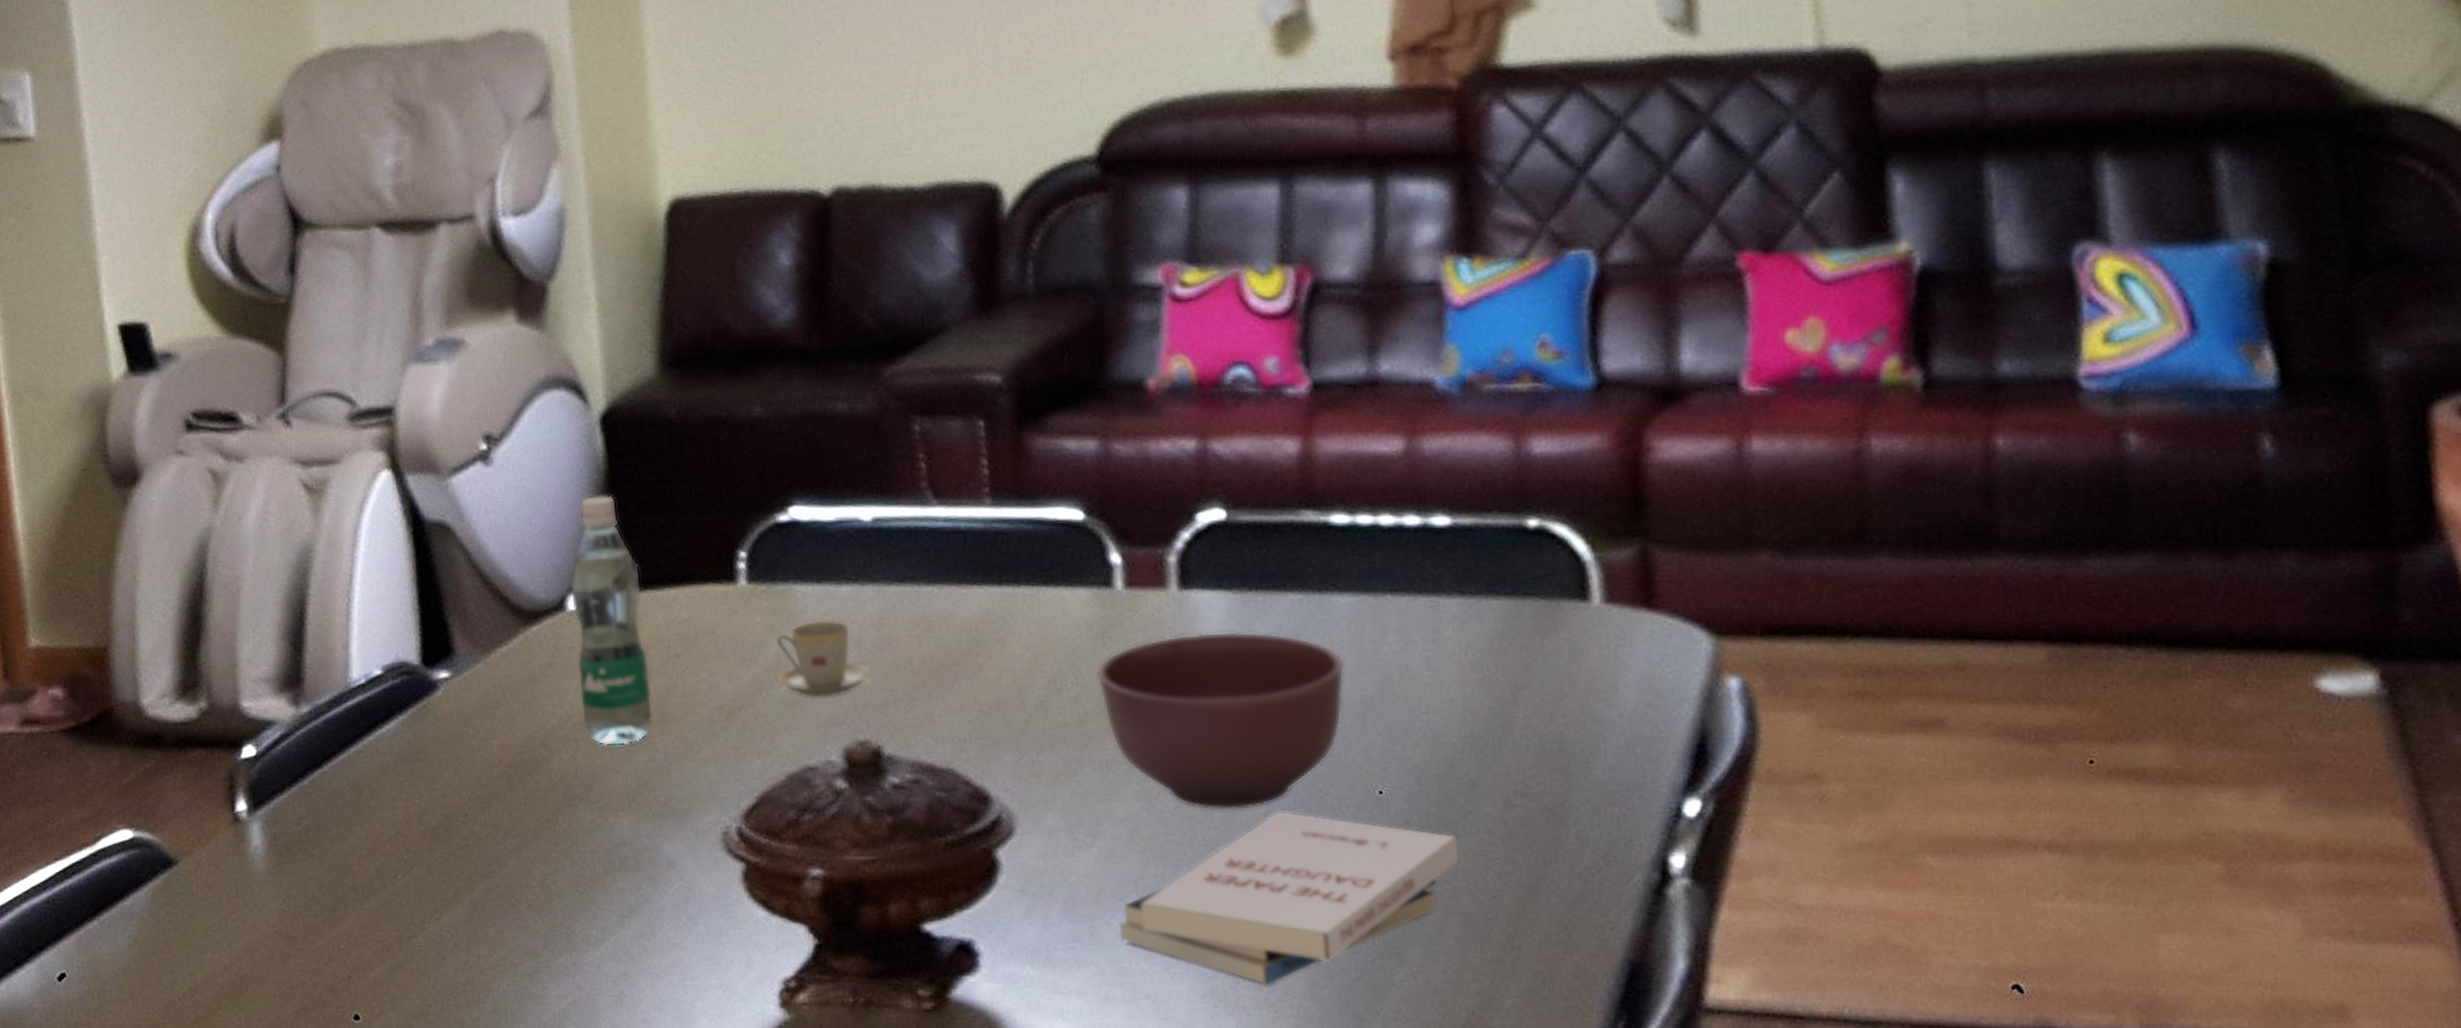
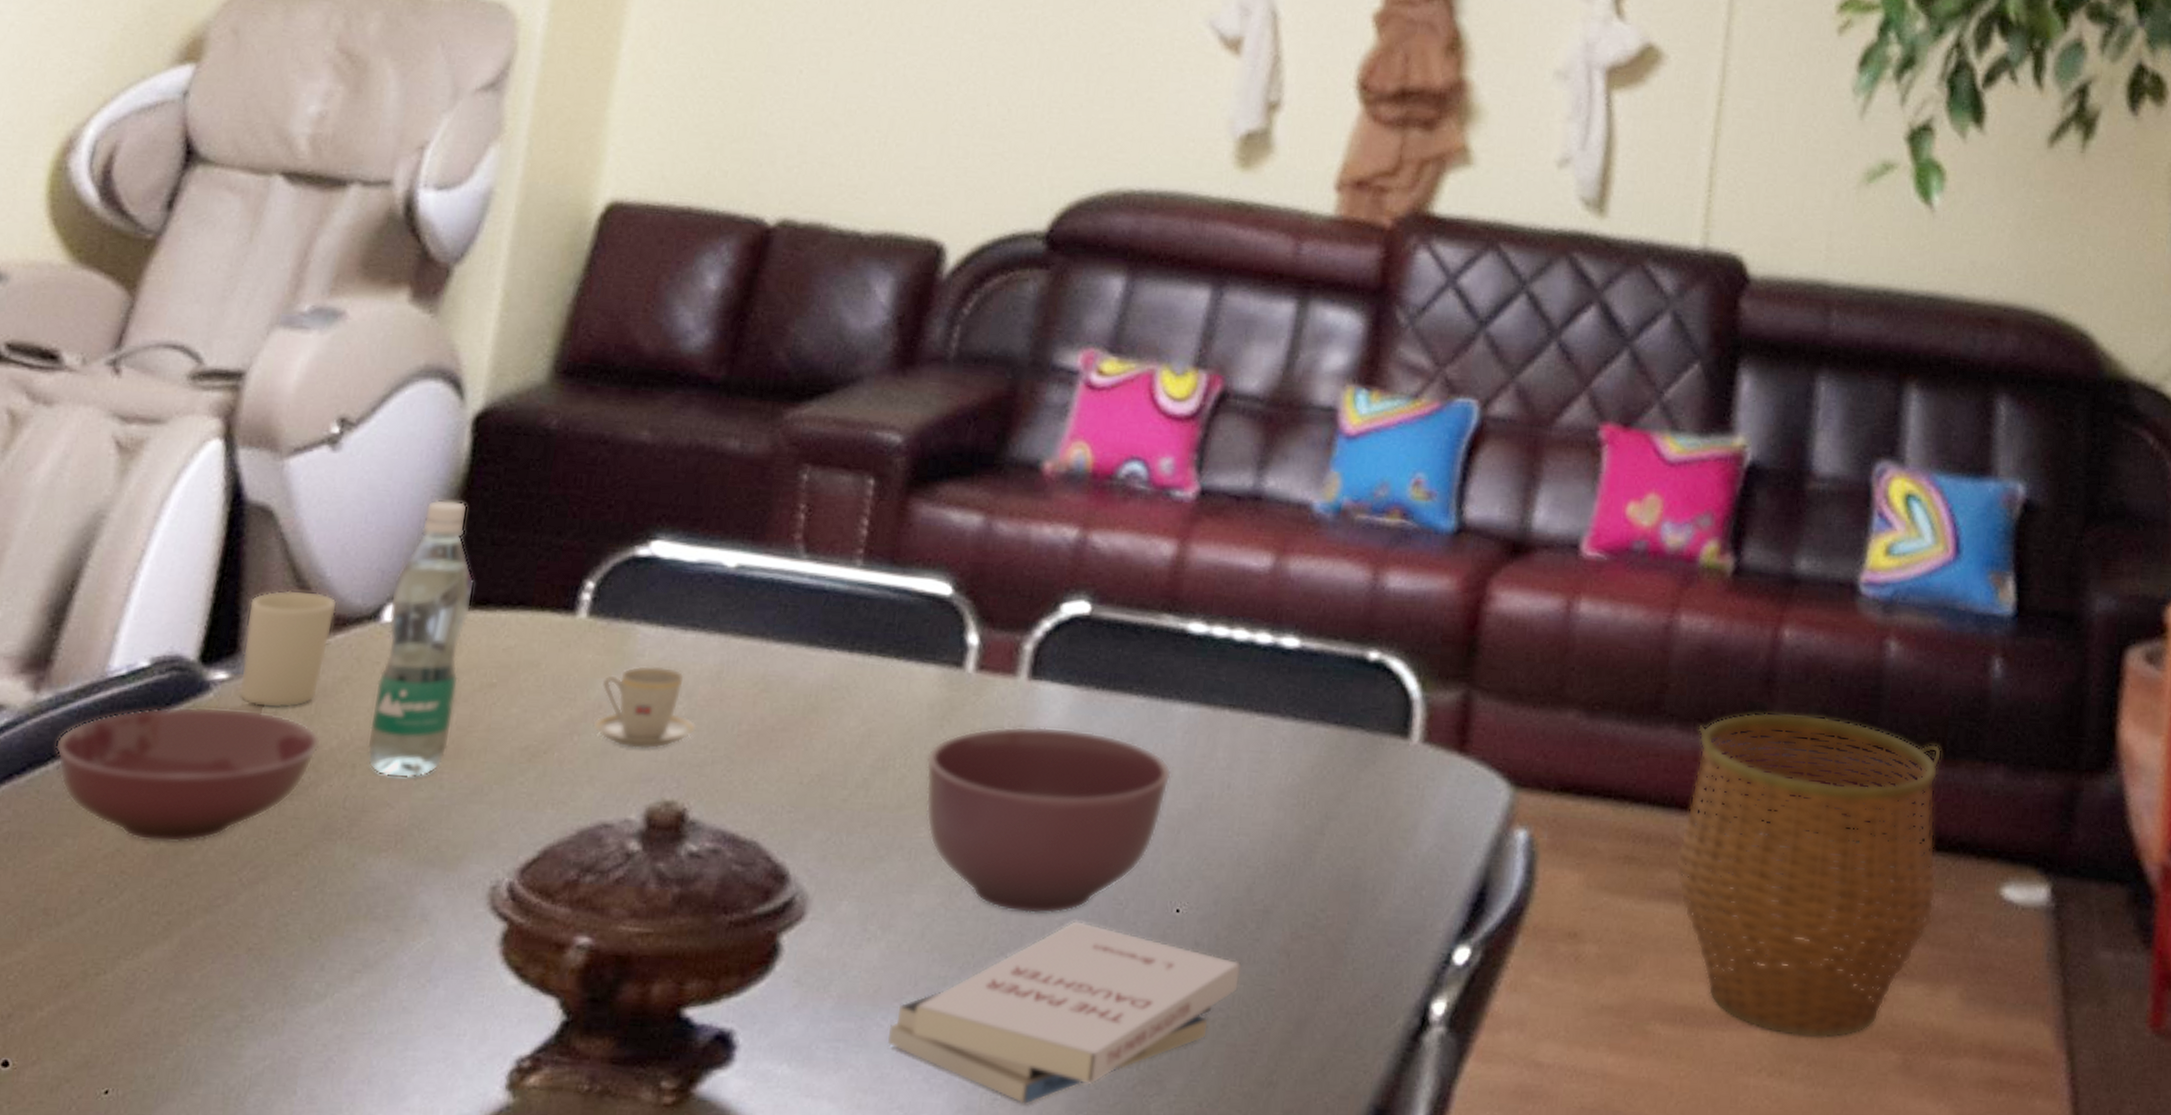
bowl: none [324,701,544,822] -> present [54,706,322,843]
mug: none [450,592,529,697] -> present [239,590,337,708]
basket: none [1914,523,2236,856] -> present [1675,712,1942,1039]

